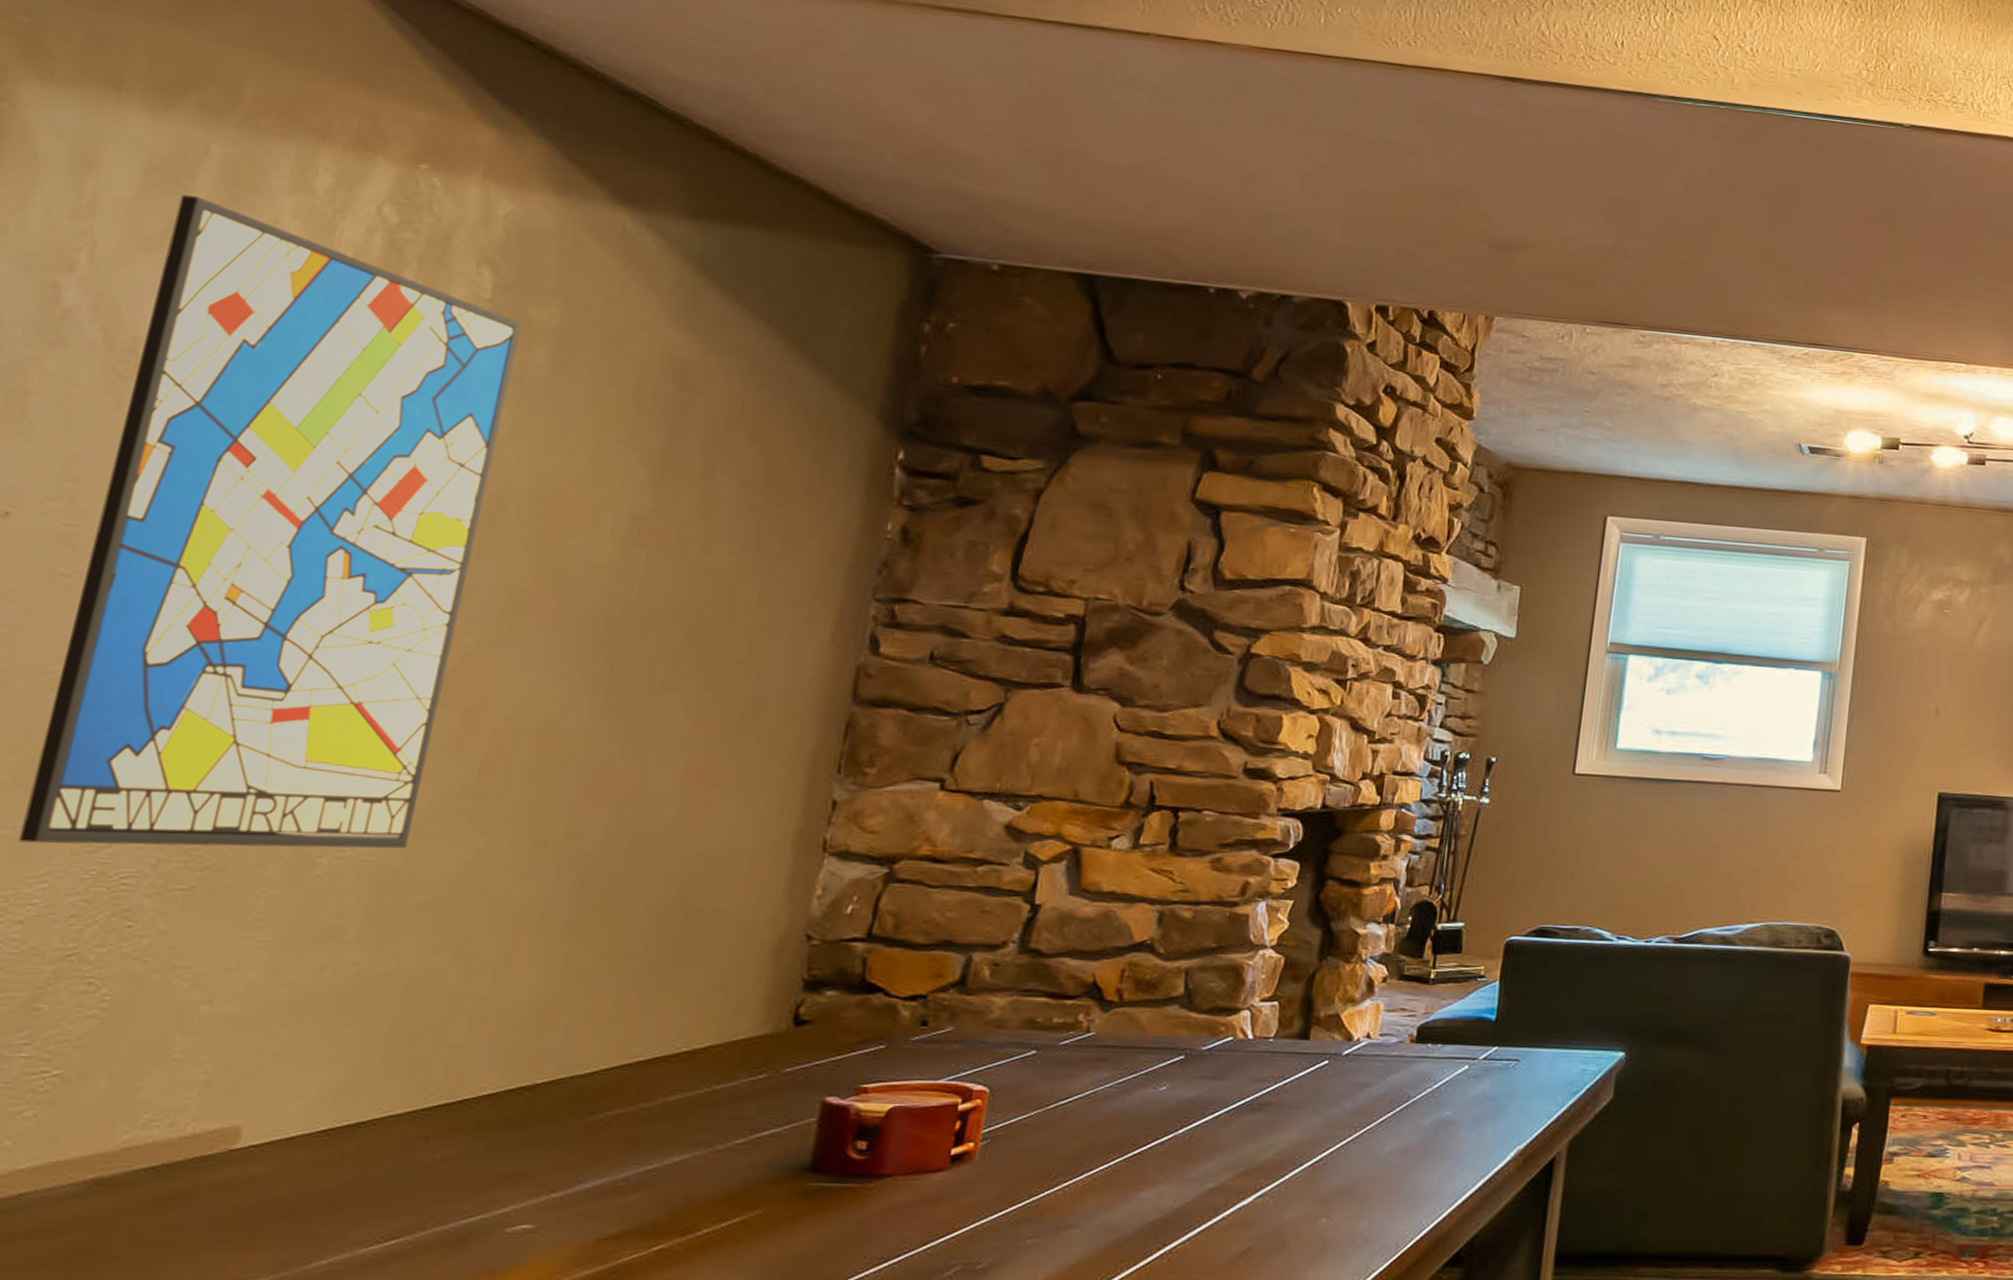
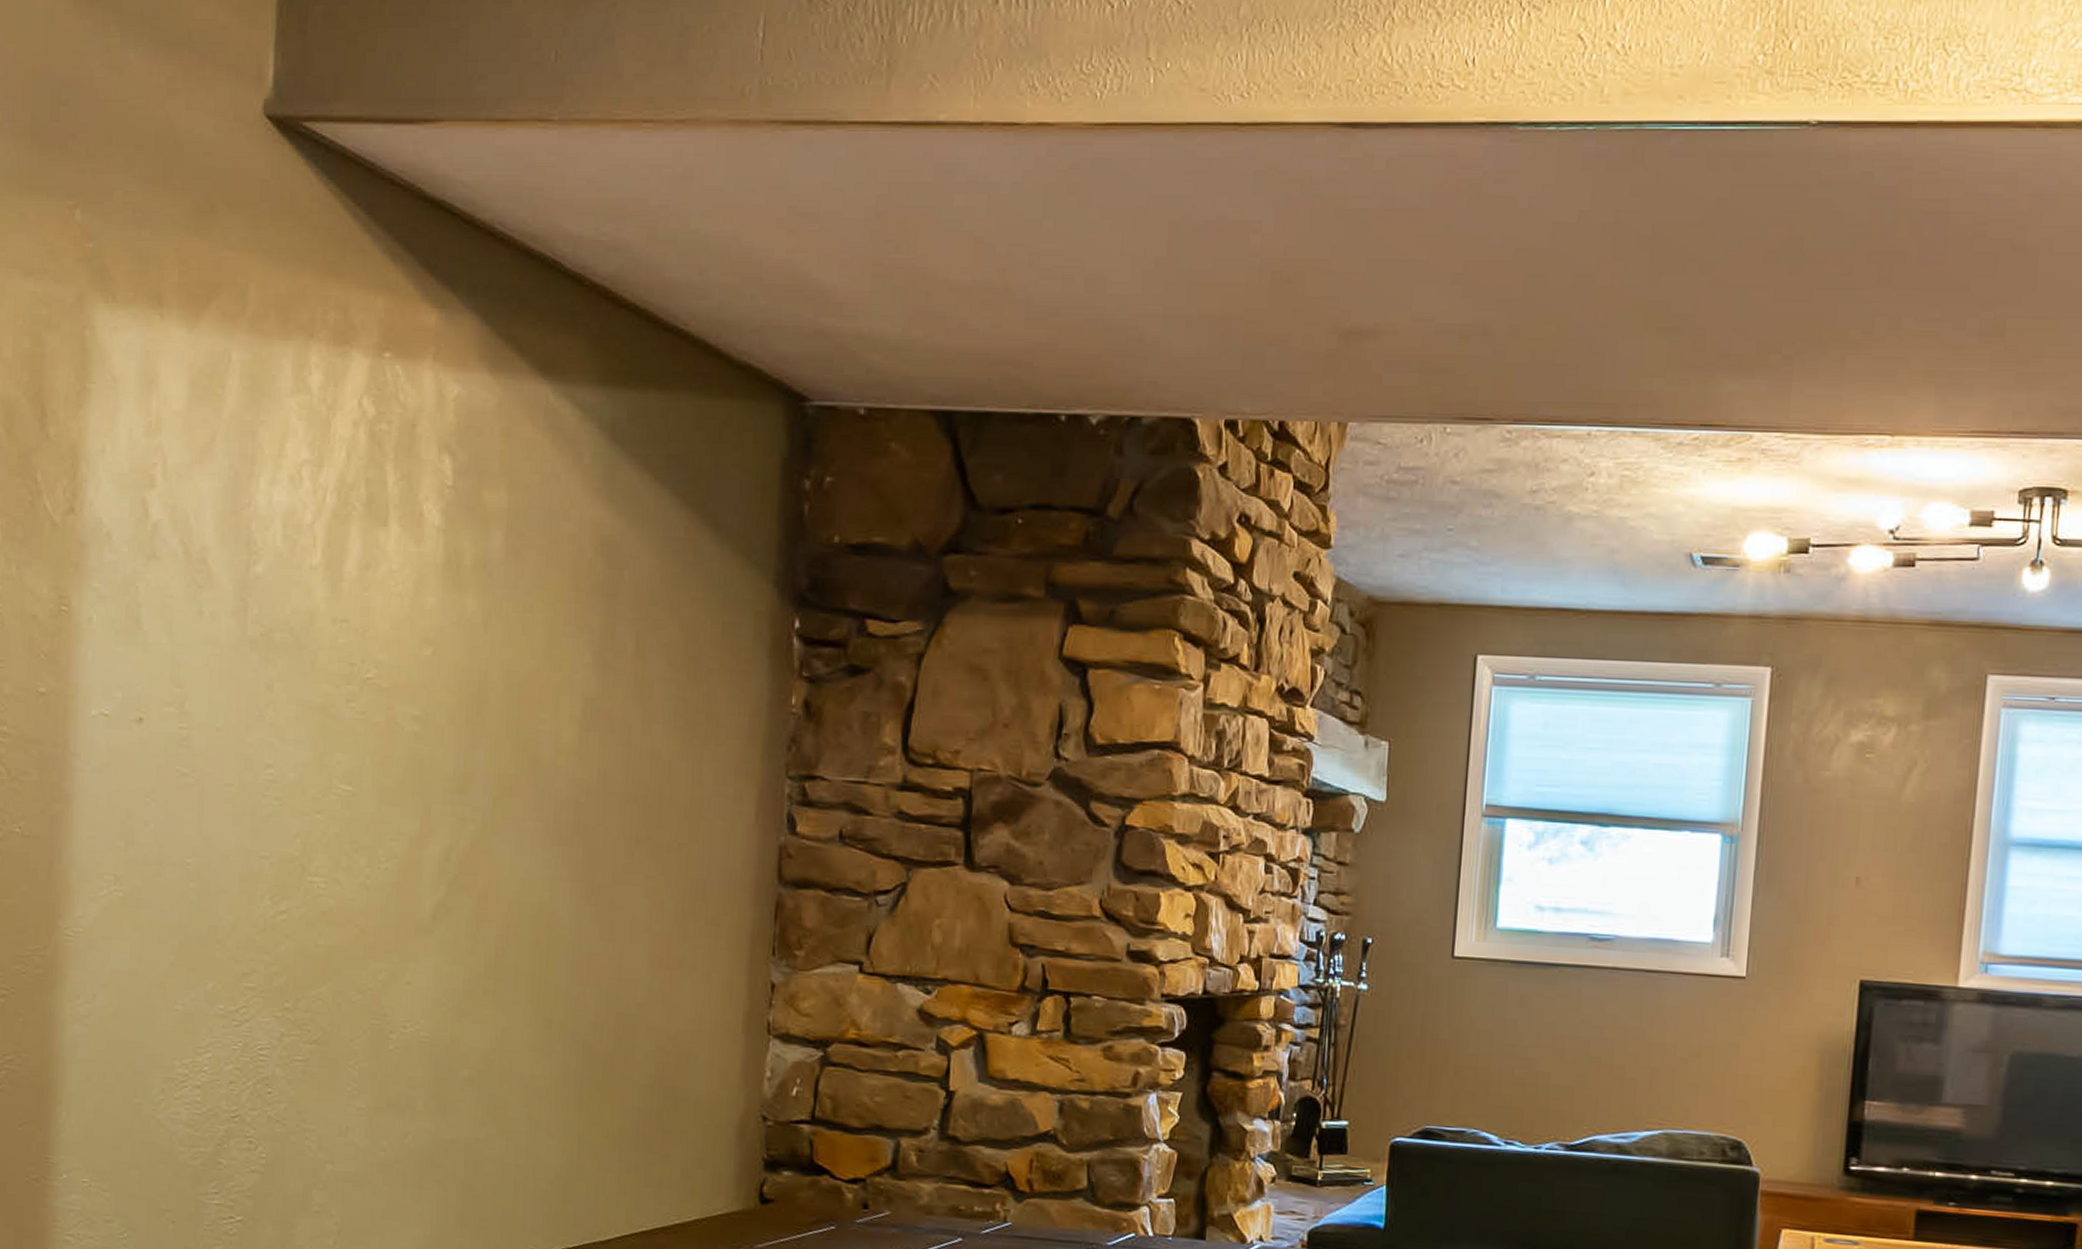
wall art: present [18,195,522,849] -> none [188,405,479,1026]

